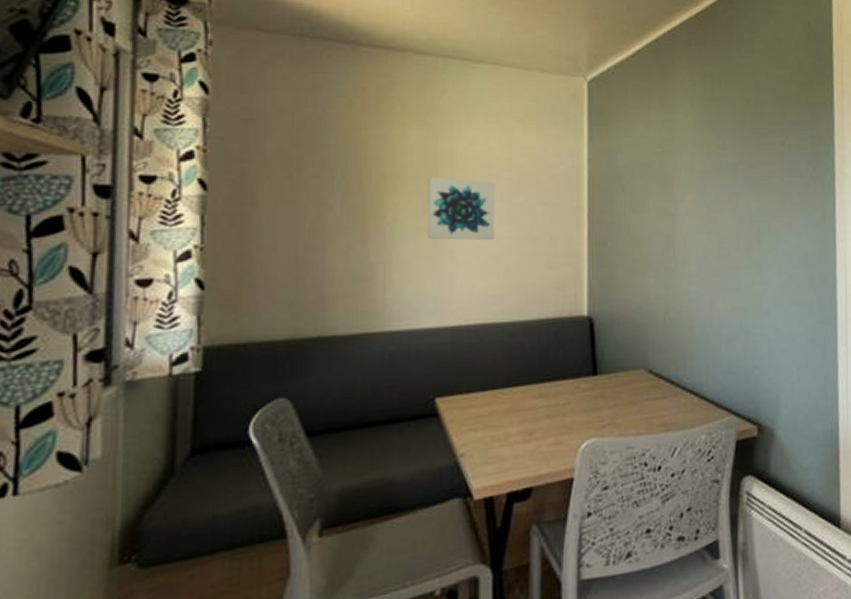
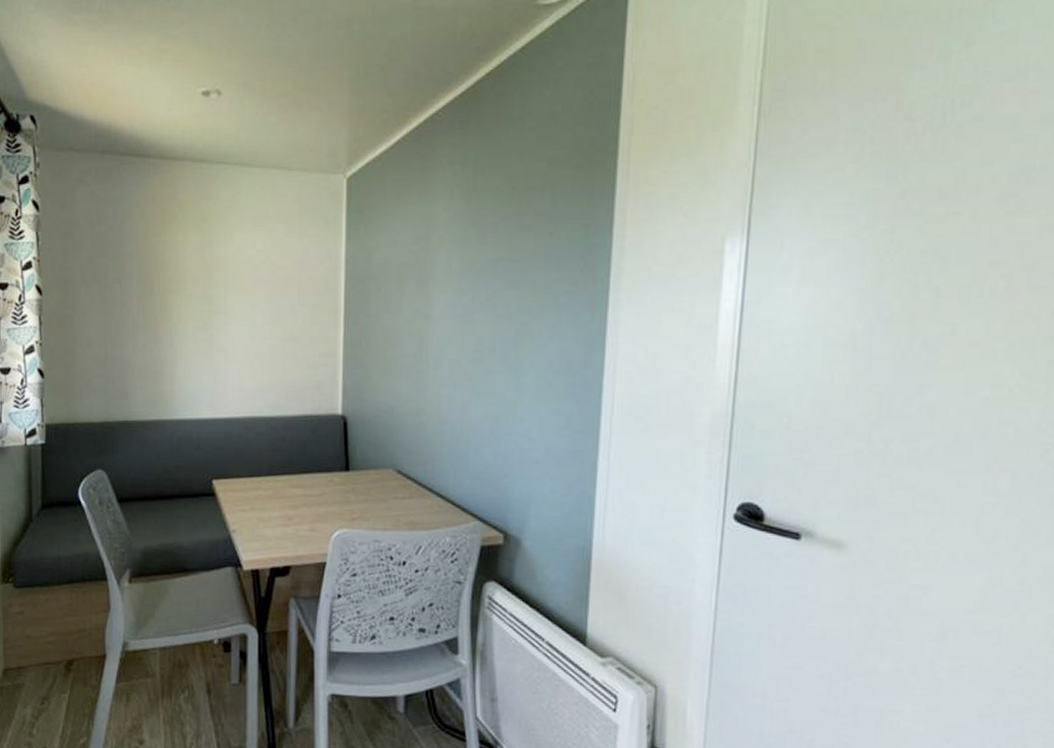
wall art: present [427,177,496,240] -> none [204,280,262,339]

